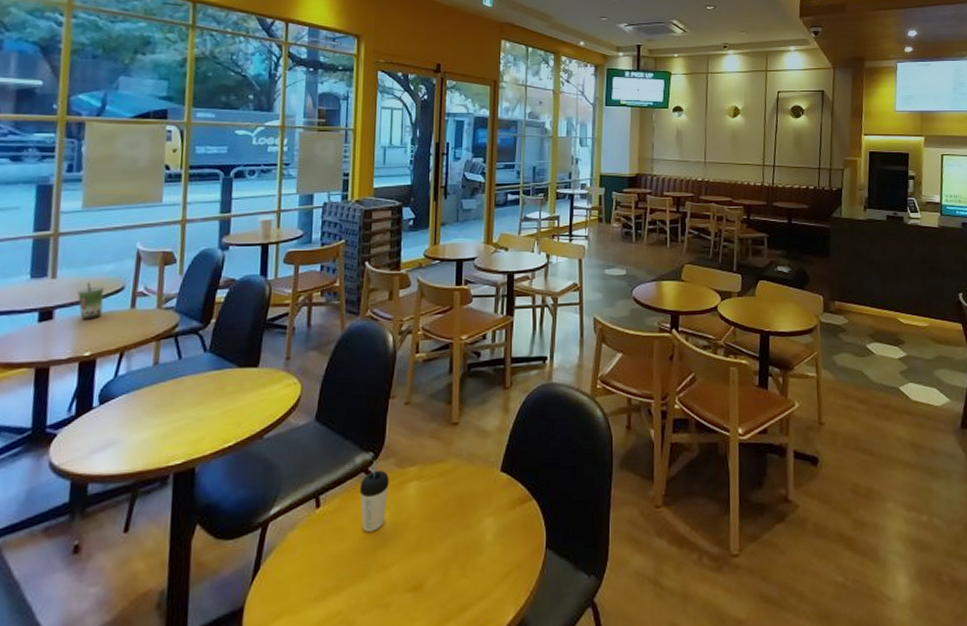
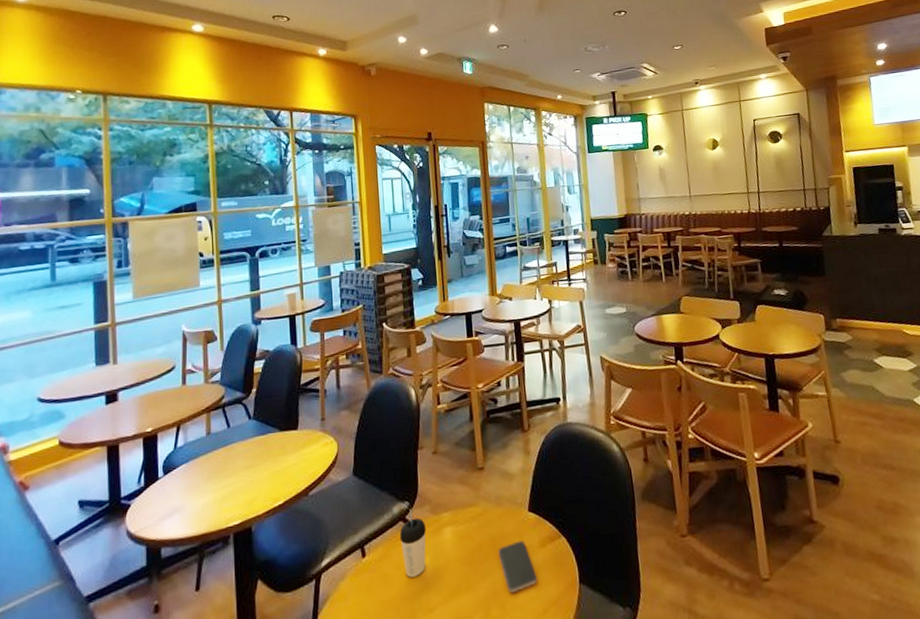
beverage cup: present [77,282,105,320] -> none [135,364,159,400]
smartphone: none [463,500,503,555] -> present [497,540,538,594]

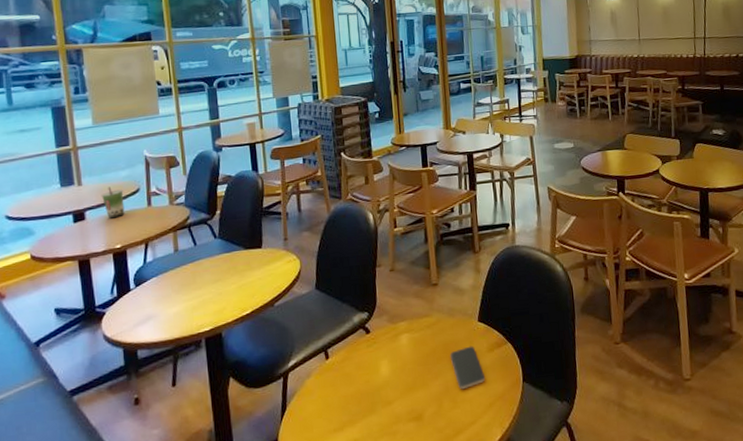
beverage cup: none [135,364,159,400] -> present [101,186,125,219]
beverage cup: present [399,508,426,578] -> none [360,318,385,376]

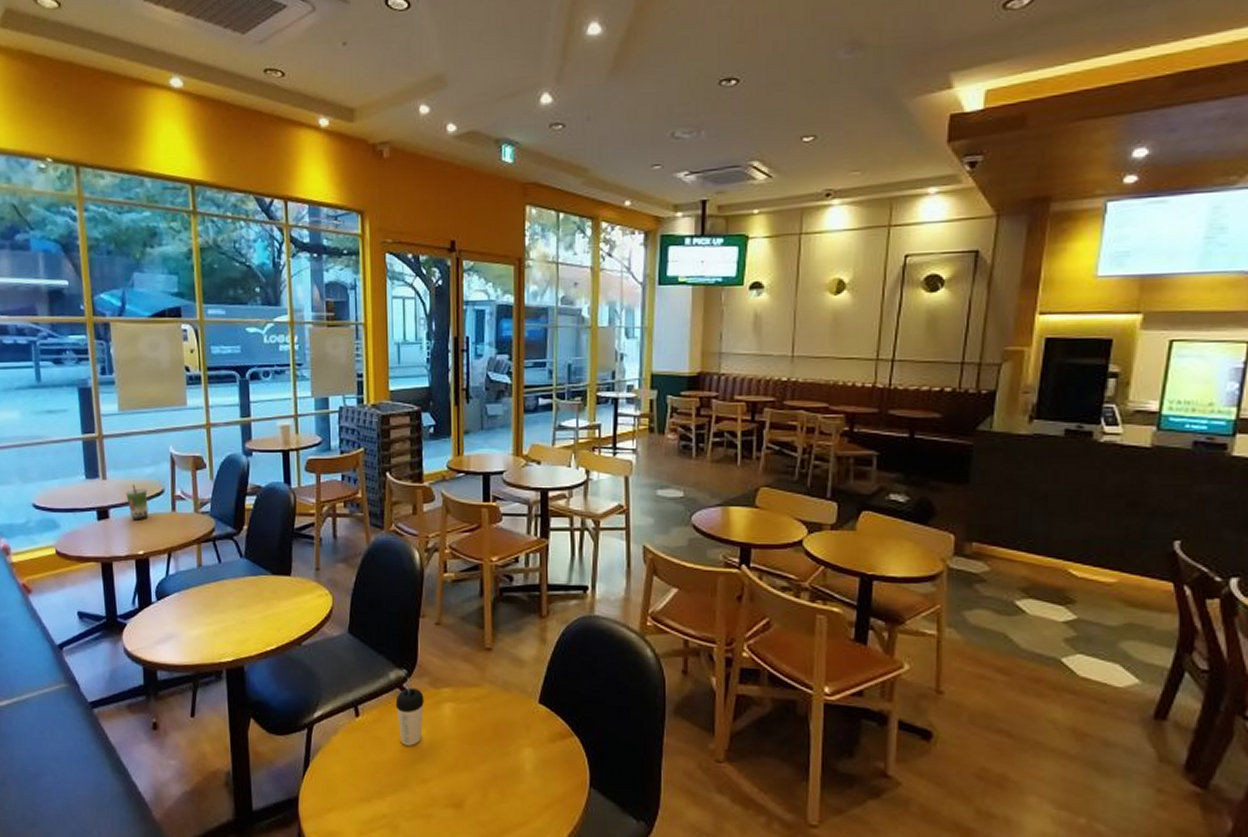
beverage cup: none [360,318,385,376] -> present [395,677,424,746]
smartphone: present [449,345,486,390] -> none [501,731,543,782]

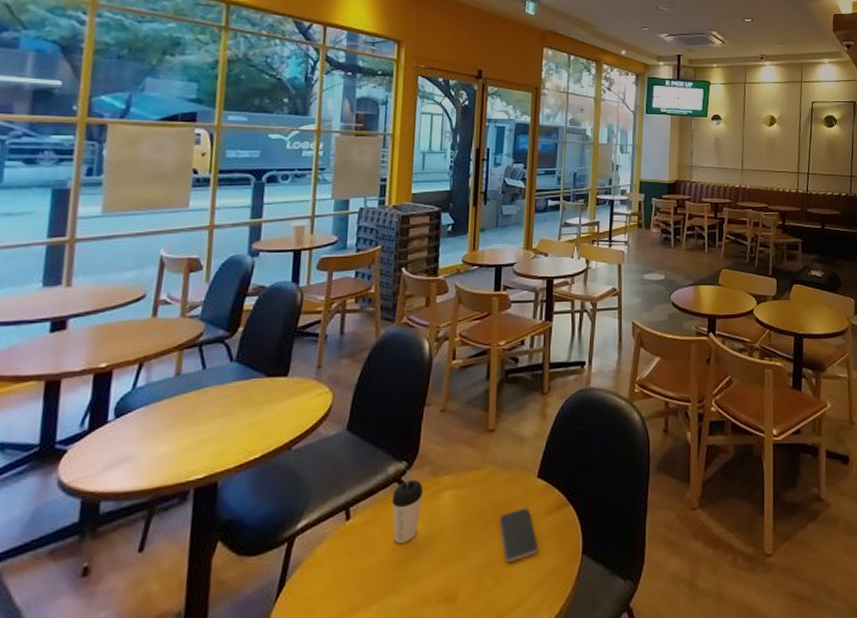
beverage cup: present [125,484,149,520] -> none [93,290,124,330]
smartphone: none [501,731,543,782] -> present [499,507,539,563]

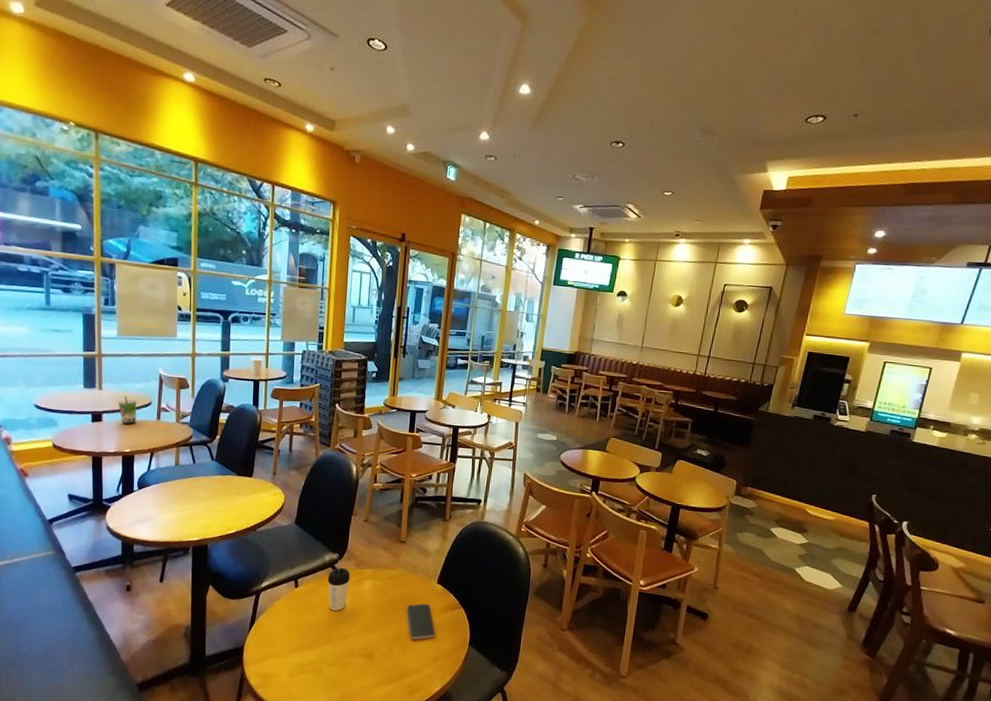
beverage cup: none [93,290,124,330] -> present [117,395,137,425]

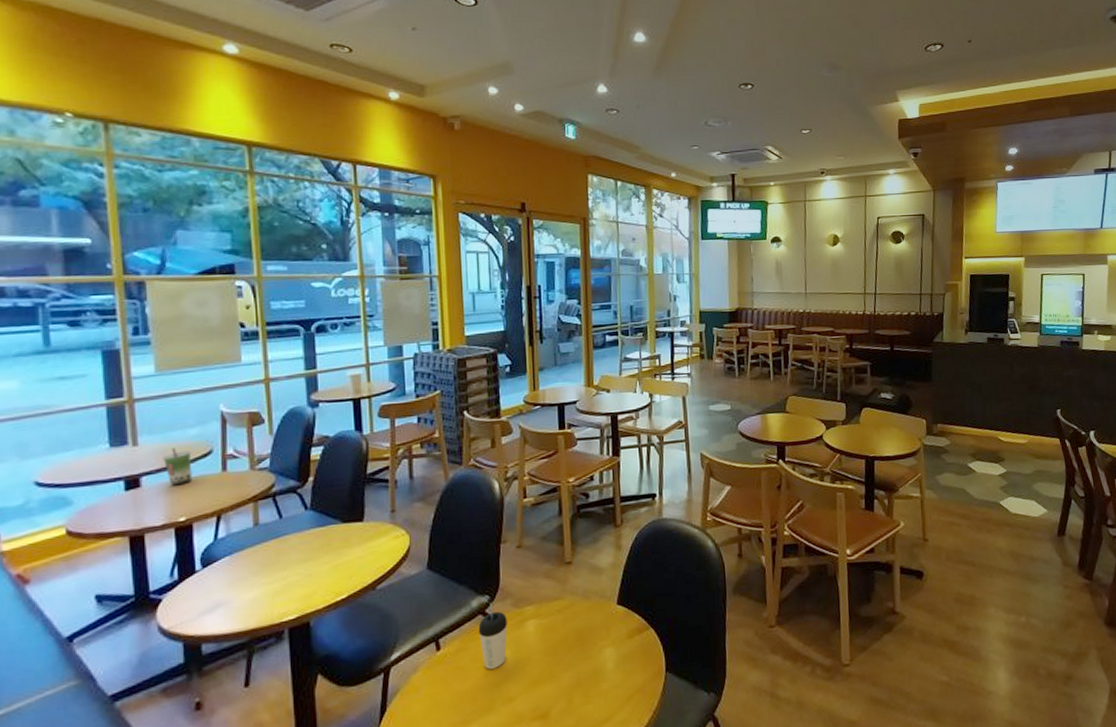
smartphone: present [406,603,436,640] -> none [583,632,624,683]

